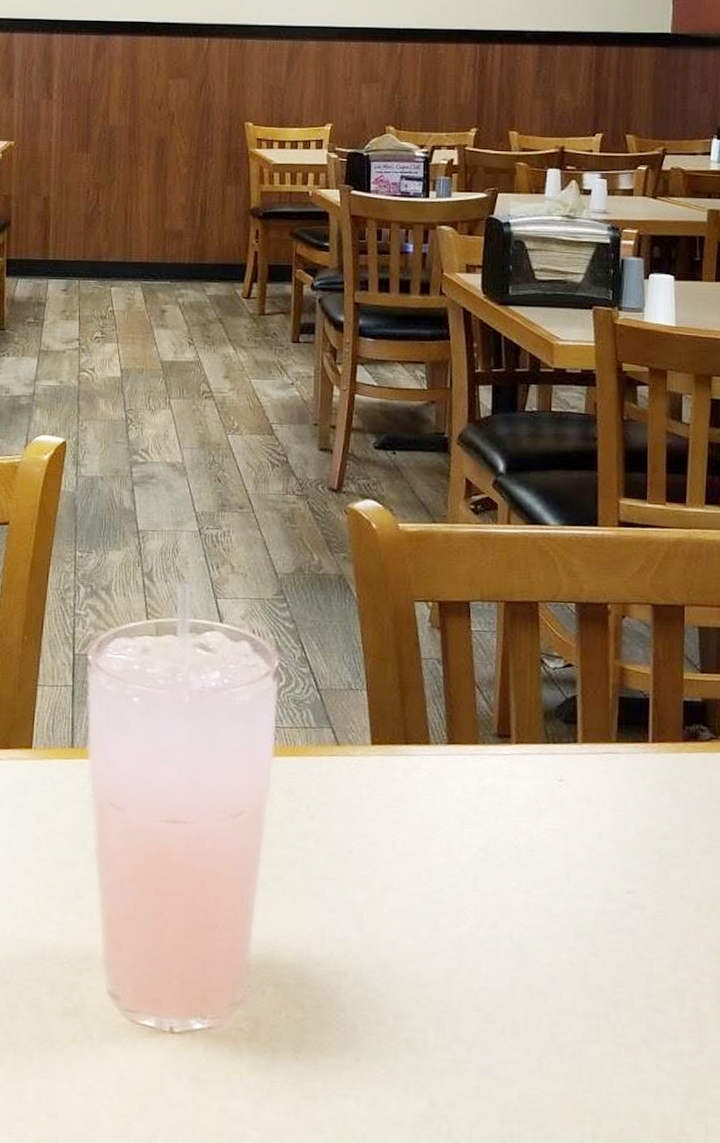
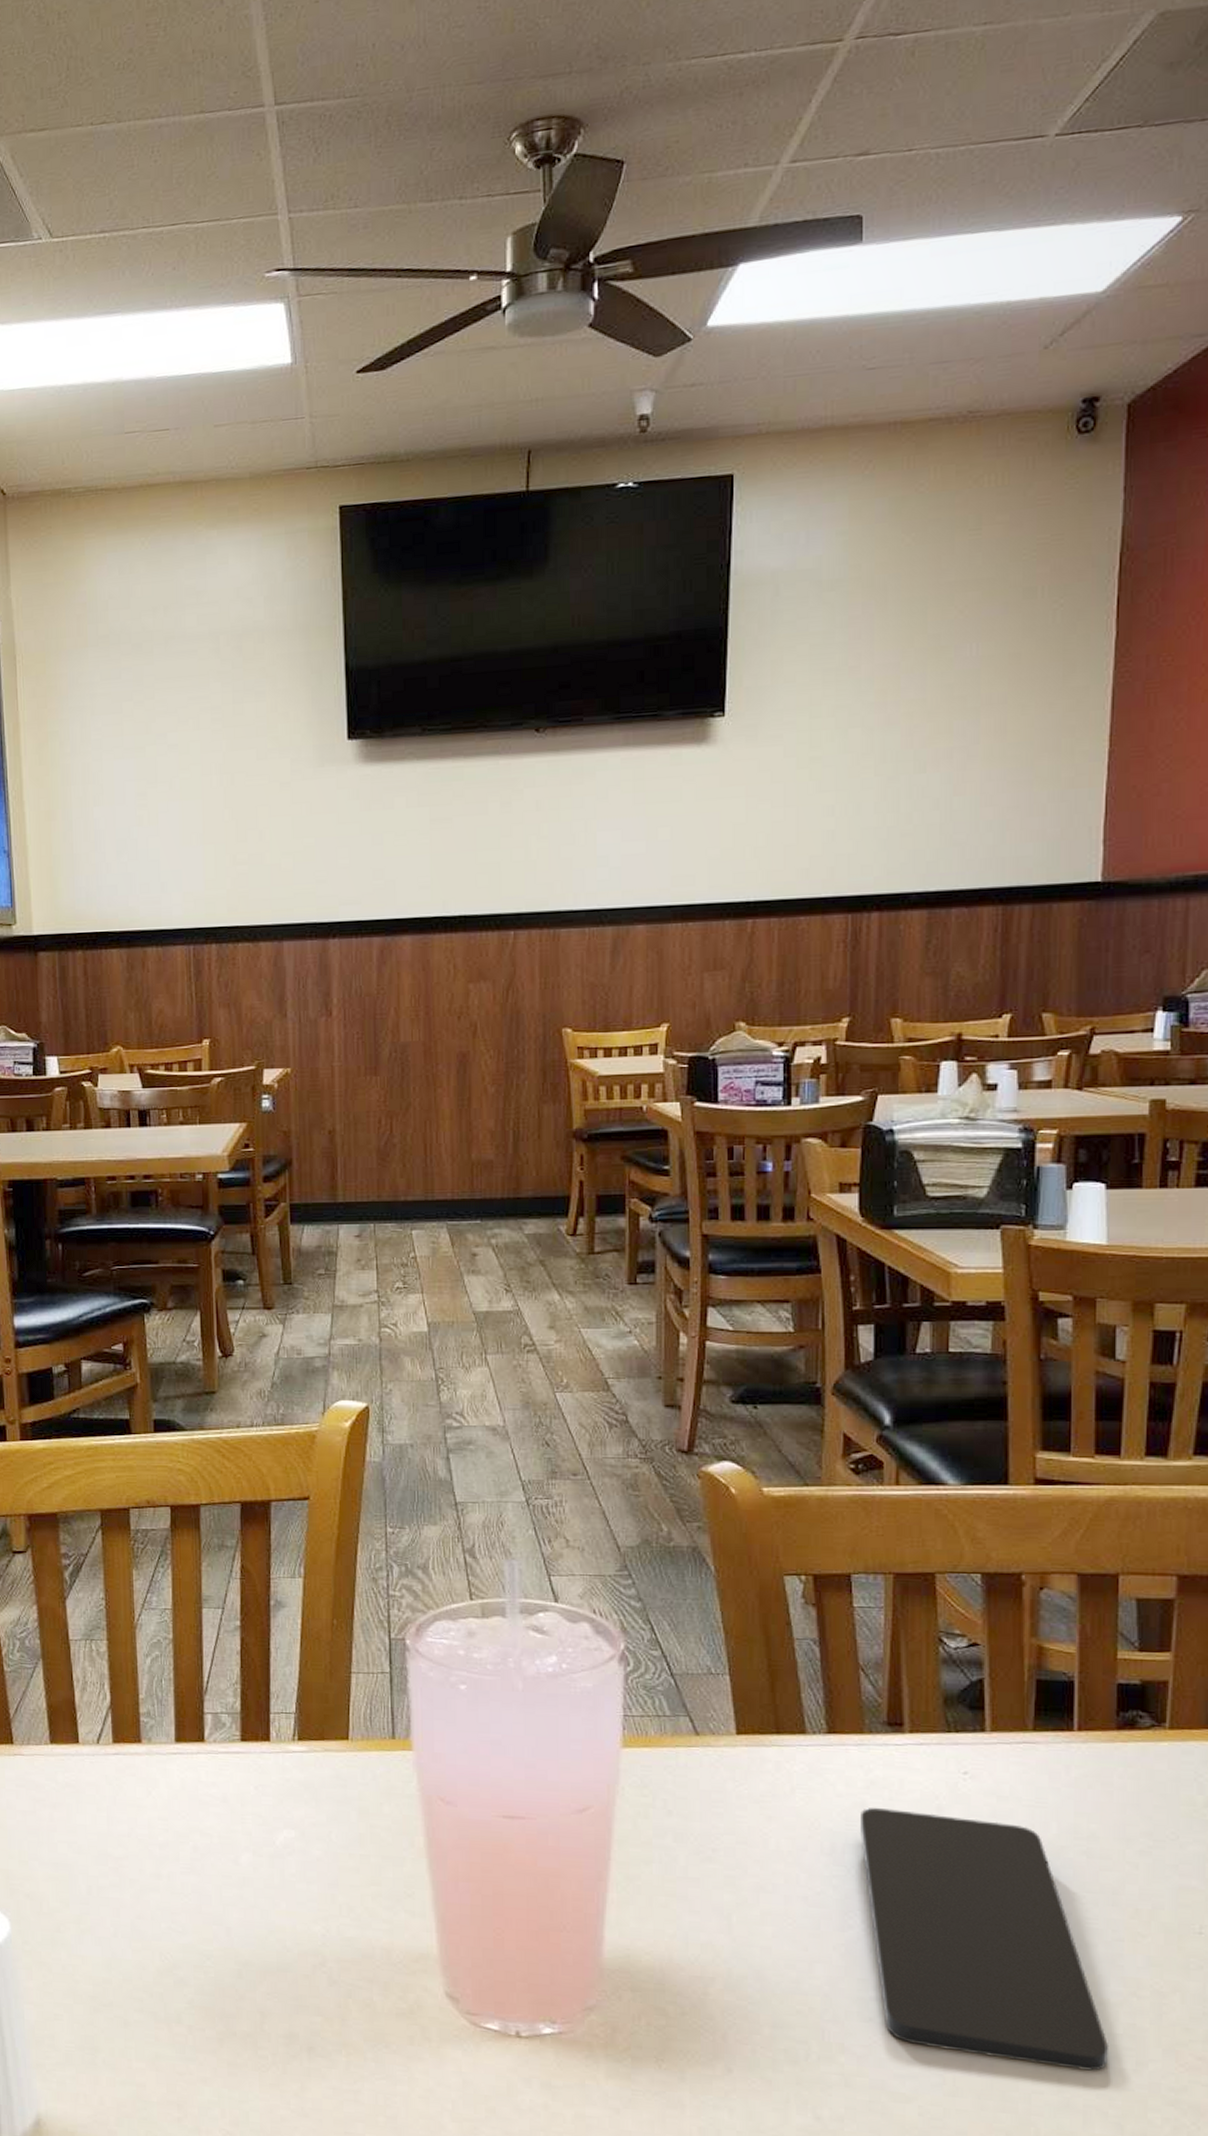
smartphone: none [472,812,677,1053] -> present [859,1808,1110,2071]

